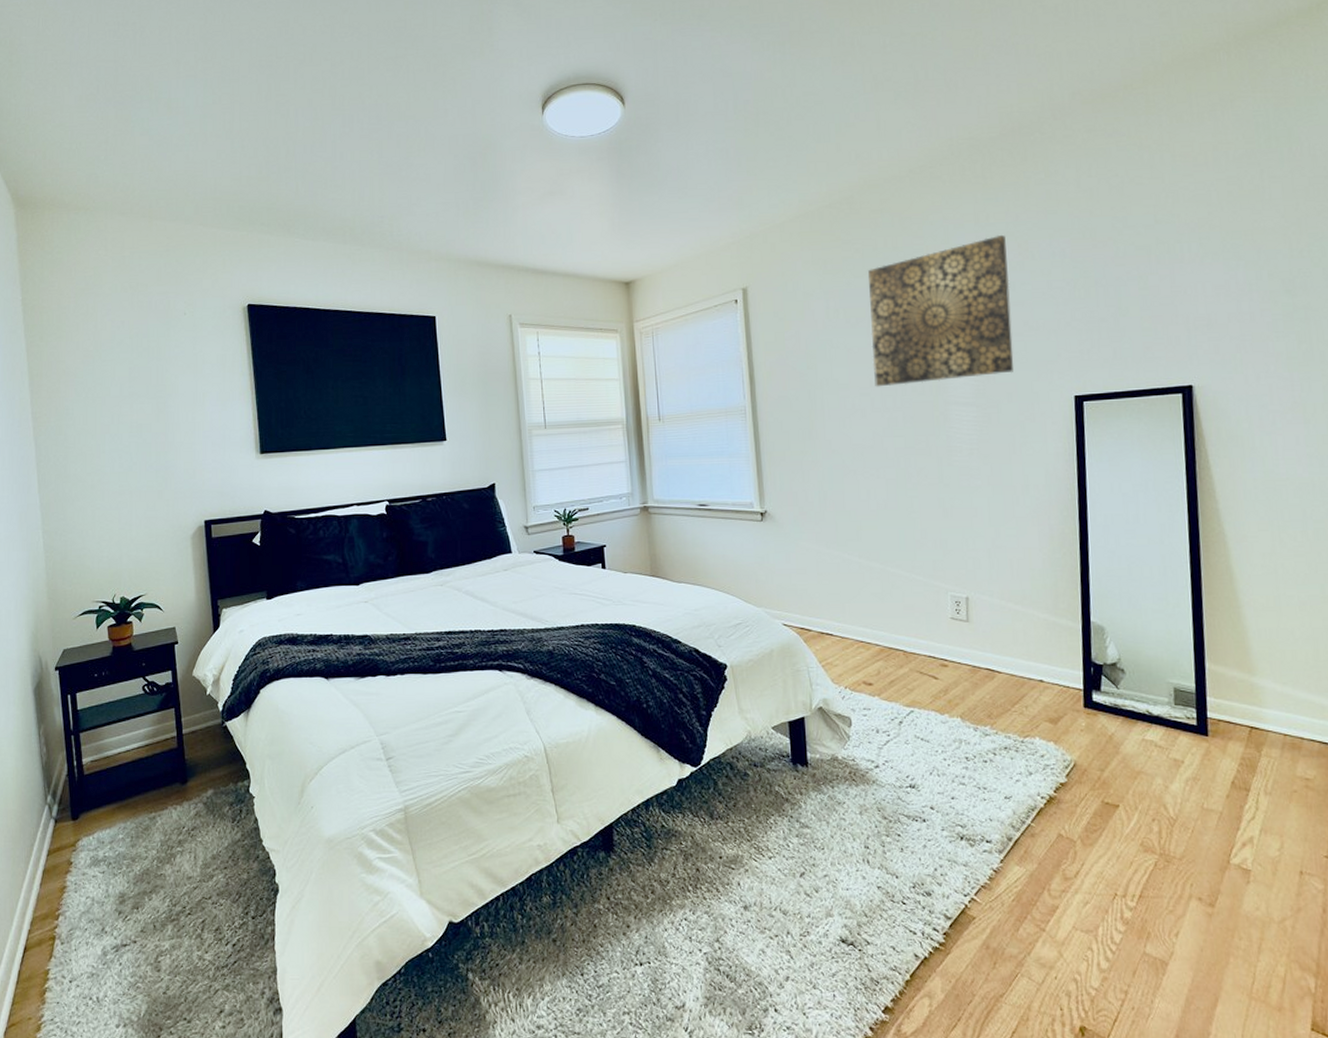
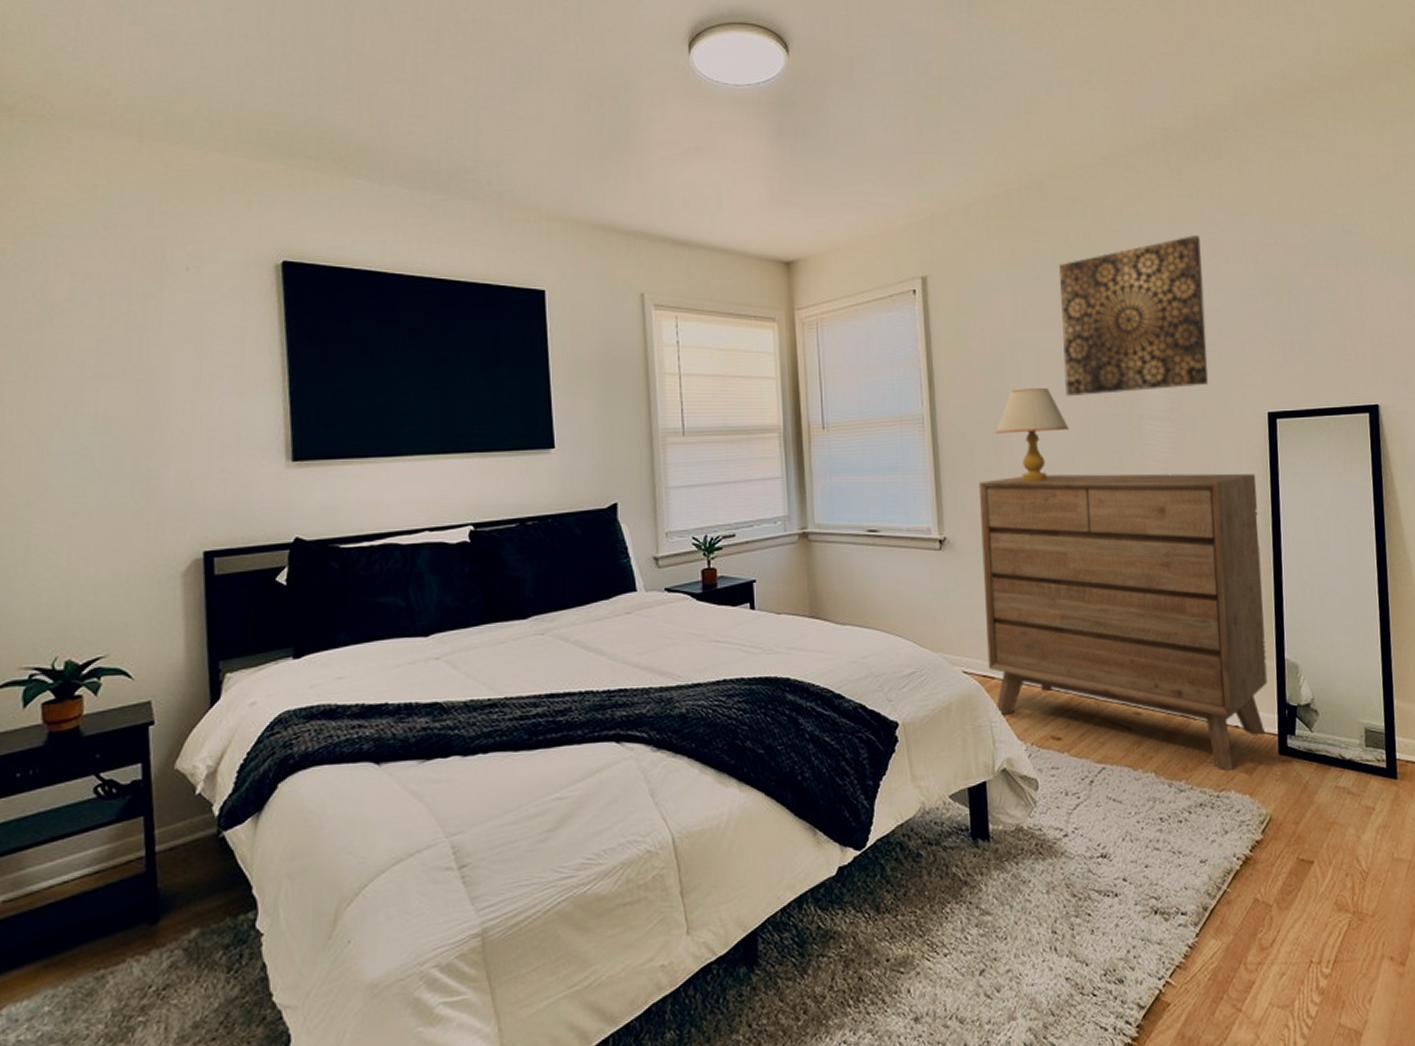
dresser: none [795,453,1073,719] -> present [978,473,1268,771]
table lamp: none [809,380,878,462] -> present [995,388,1069,481]

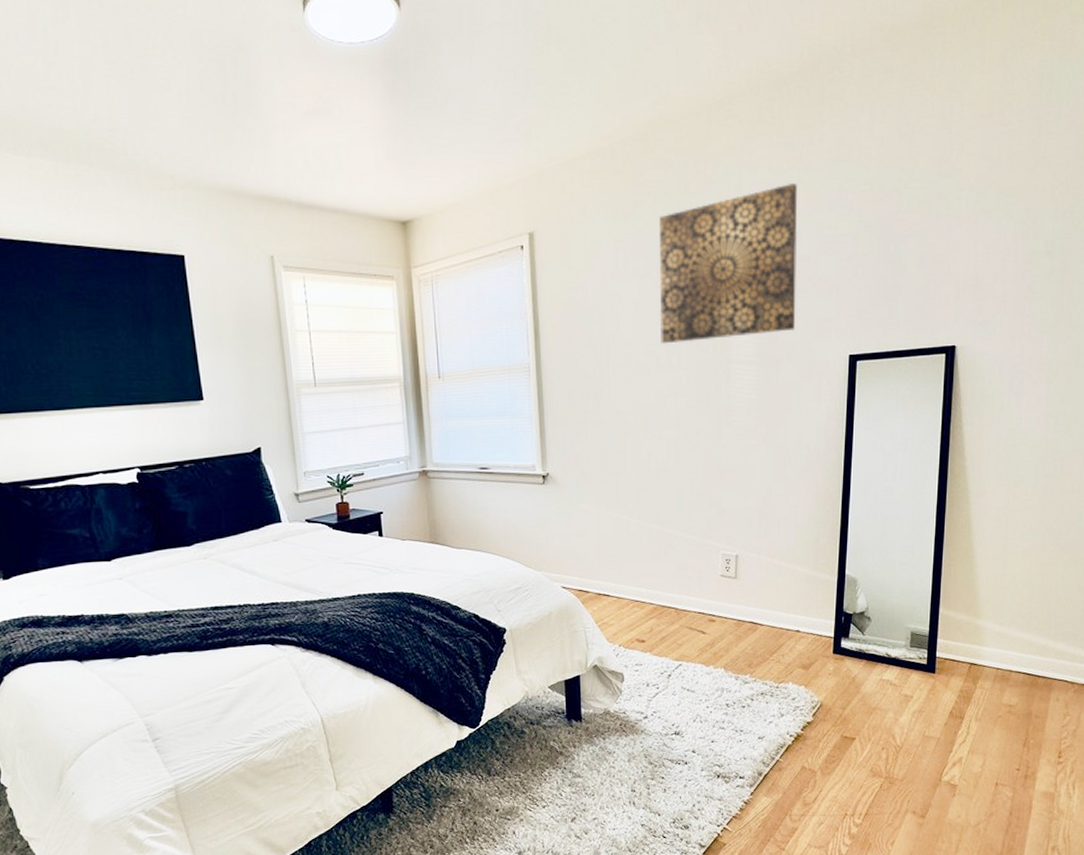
dresser: present [978,473,1268,771] -> none [578,412,833,667]
table lamp: present [995,388,1069,481] -> none [594,337,662,423]

